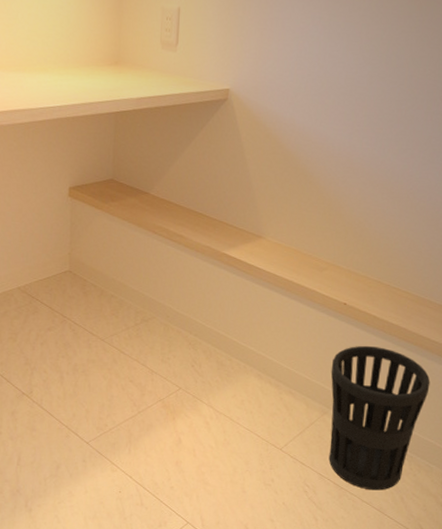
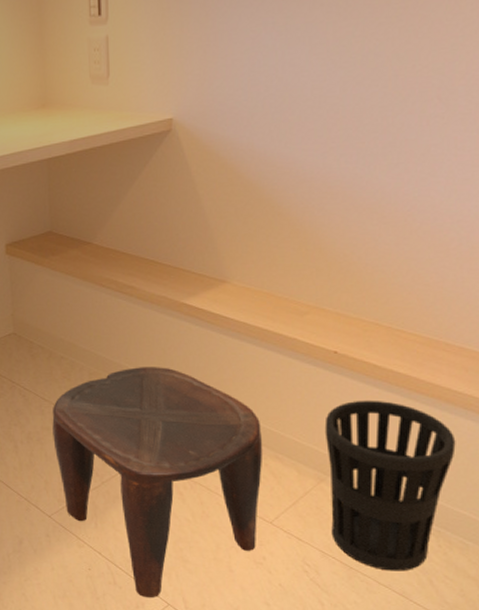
stool: none [97,308,280,518] -> present [52,367,263,598]

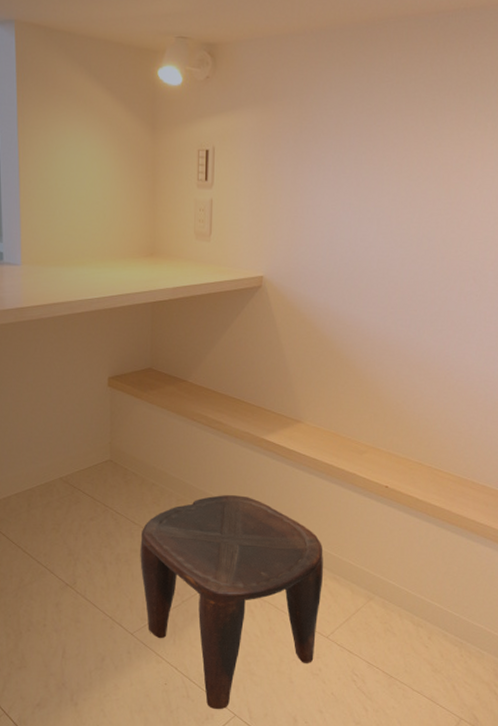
wastebasket: present [324,400,456,571] -> none [375,528,477,679]

